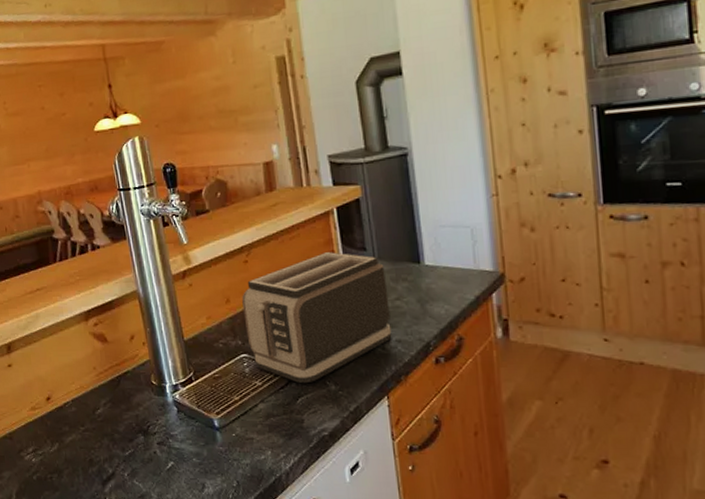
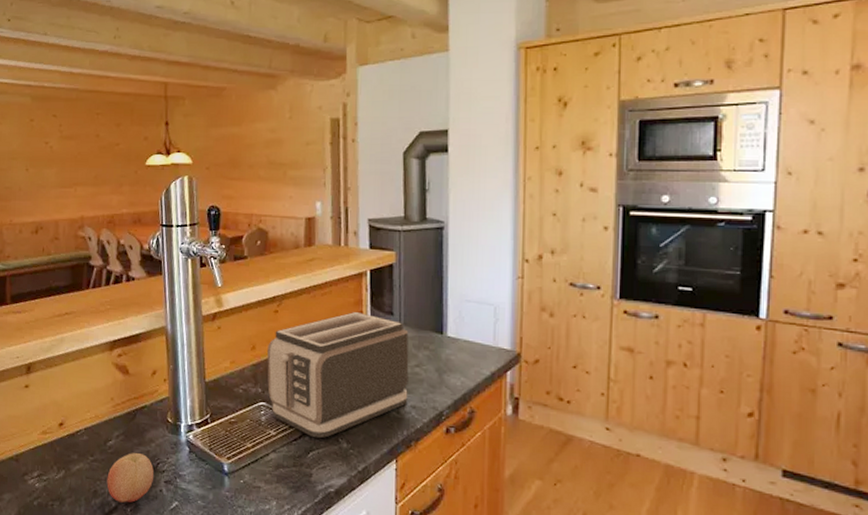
fruit: none [100,419,147,468] -> present [107,453,154,503]

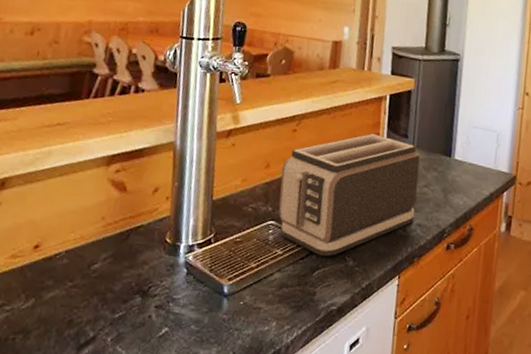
fruit: present [107,453,154,503] -> none [85,276,144,332]

